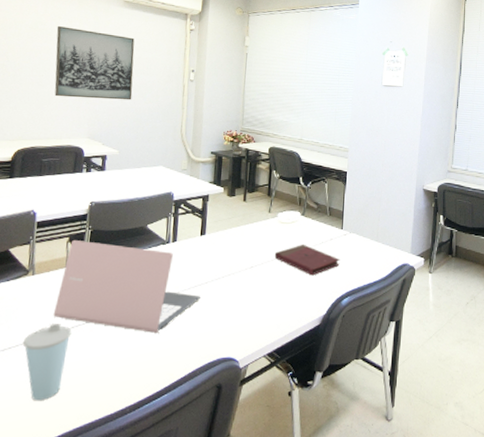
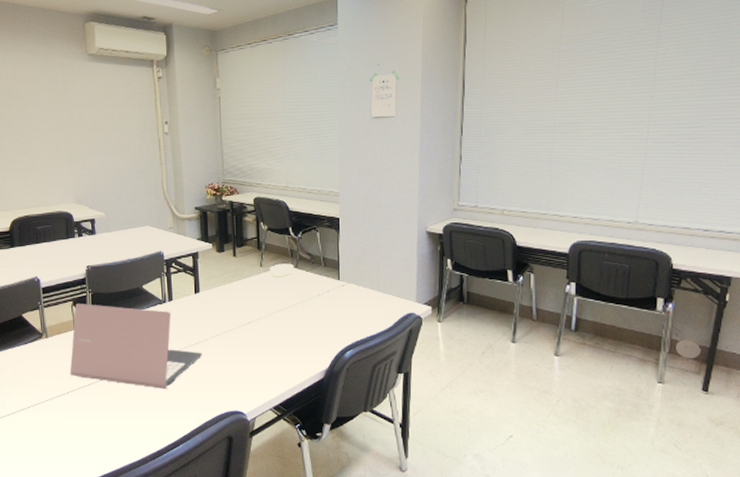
cup: present [22,324,72,400] -> none [48,382,89,449]
wall art: present [54,25,135,100] -> none [28,88,110,163]
book: present [274,244,340,276] -> none [270,297,339,329]

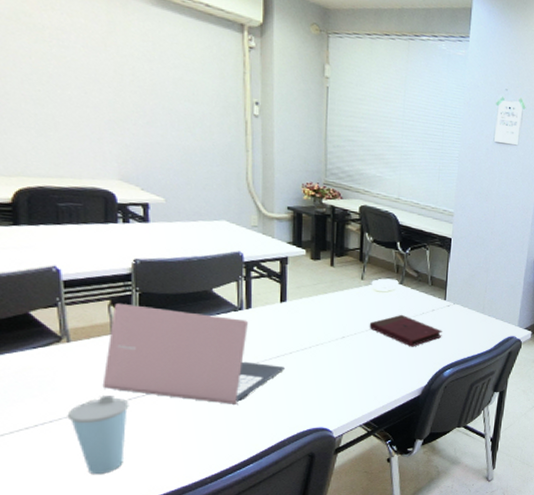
cup: none [48,382,89,449] -> present [67,396,129,474]
book: none [270,297,339,329] -> present [369,314,443,347]

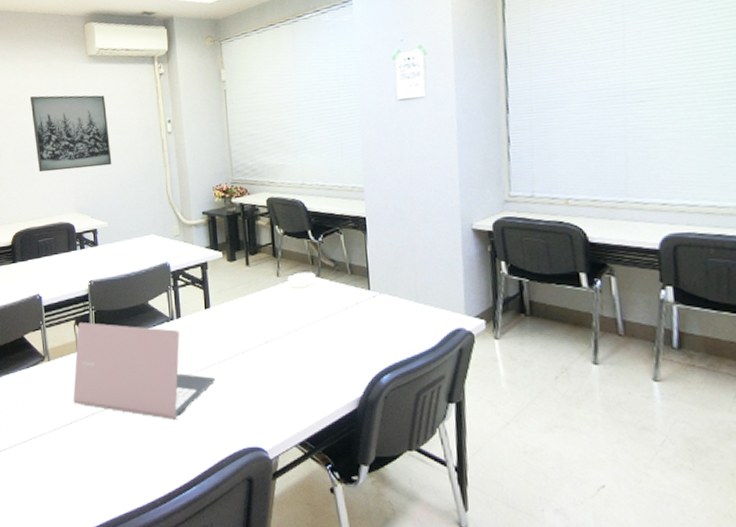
wall art: none [50,19,176,135] -> present [30,95,112,173]
cup: present [67,396,129,474] -> none [50,411,93,489]
book: present [369,314,443,347] -> none [290,311,372,349]

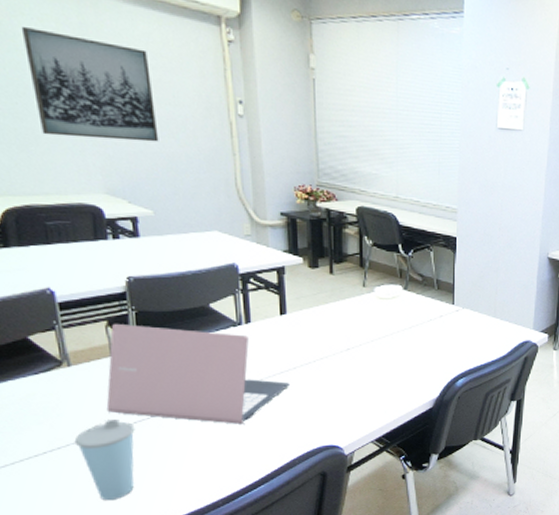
cup: none [50,411,93,489] -> present [74,420,135,500]

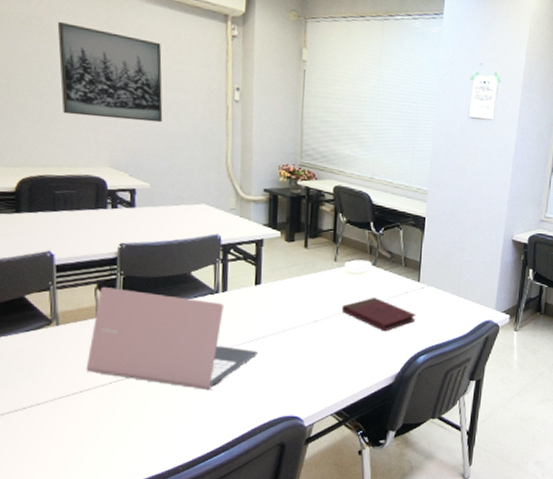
cup: present [74,420,135,500] -> none [52,379,110,458]
book: none [374,322,452,357] -> present [341,297,416,332]

